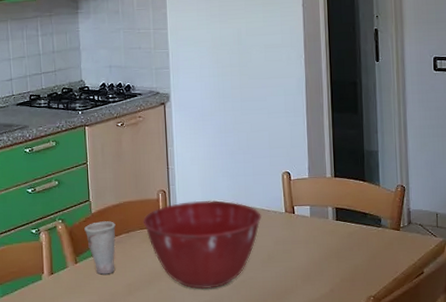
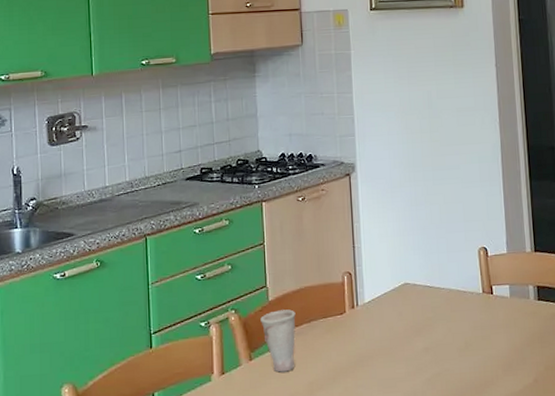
mixing bowl: present [142,200,262,290] -> none [326,282,458,385]

